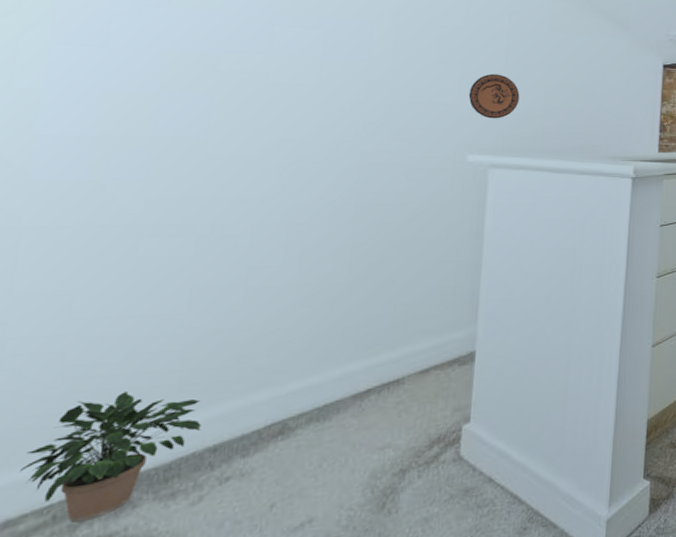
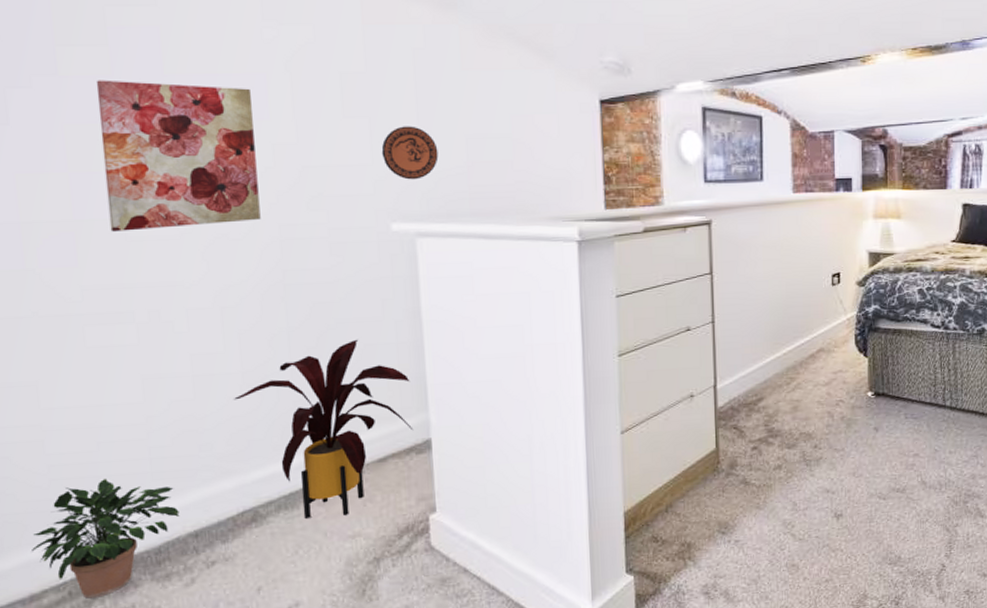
wall art: none [190,14,356,150] -> present [95,80,261,232]
house plant: none [284,256,464,432] -> present [234,339,414,520]

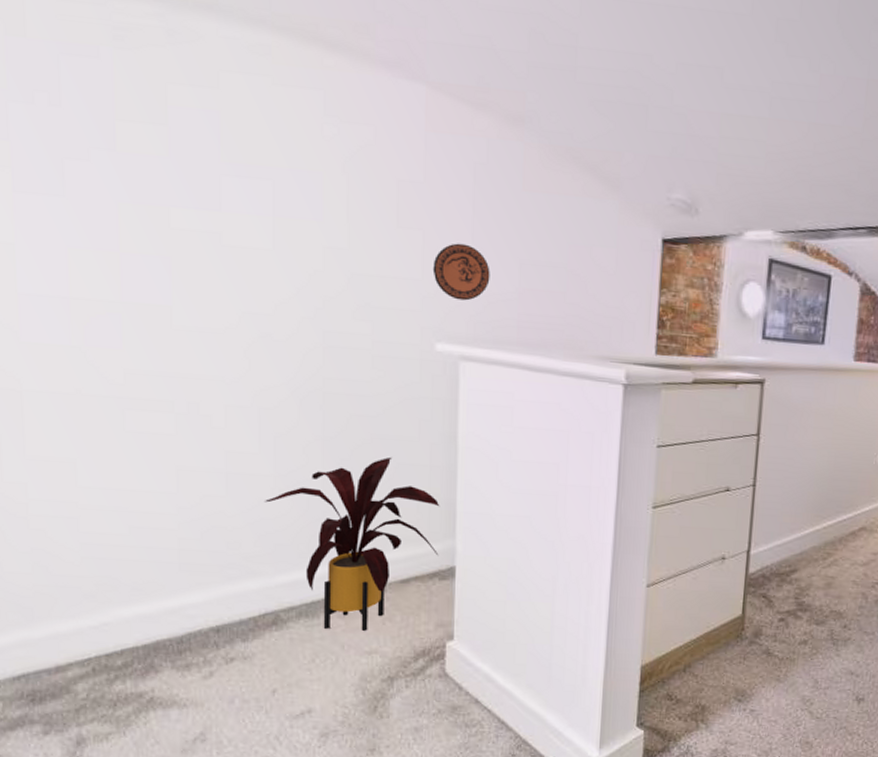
potted plant: present [32,478,180,599] -> none [60,562,203,678]
wall art: present [95,80,261,232] -> none [153,160,306,324]

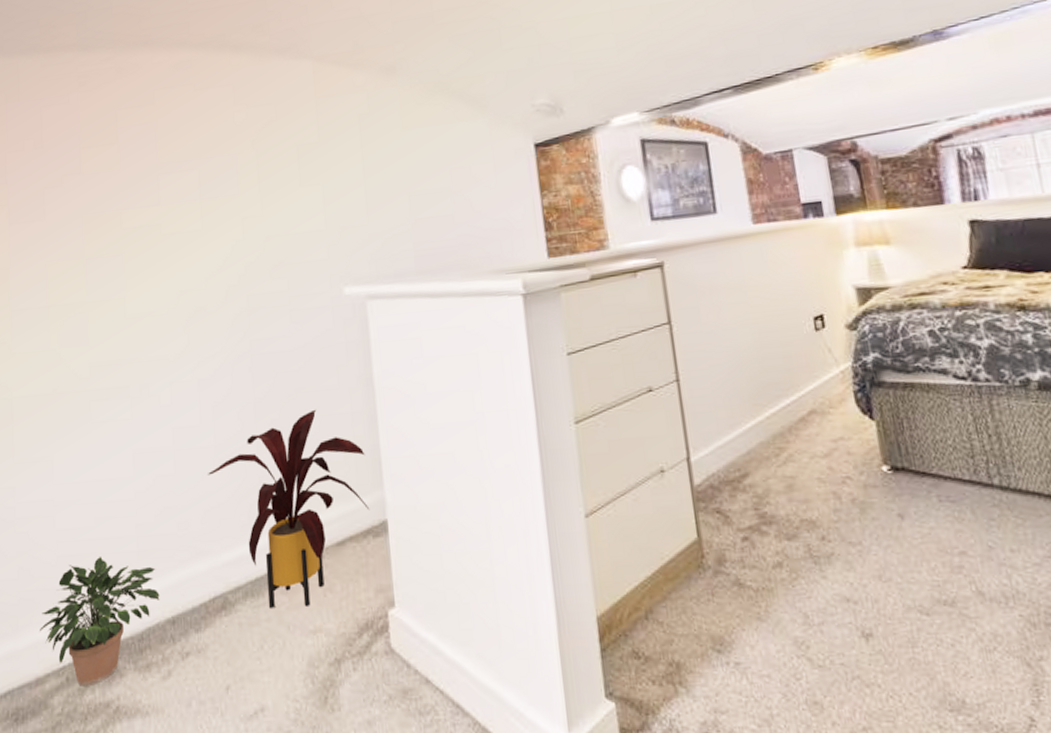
potted plant: none [60,562,203,678] -> present [40,556,160,686]
decorative plate: present [432,243,490,301] -> none [333,188,385,242]

